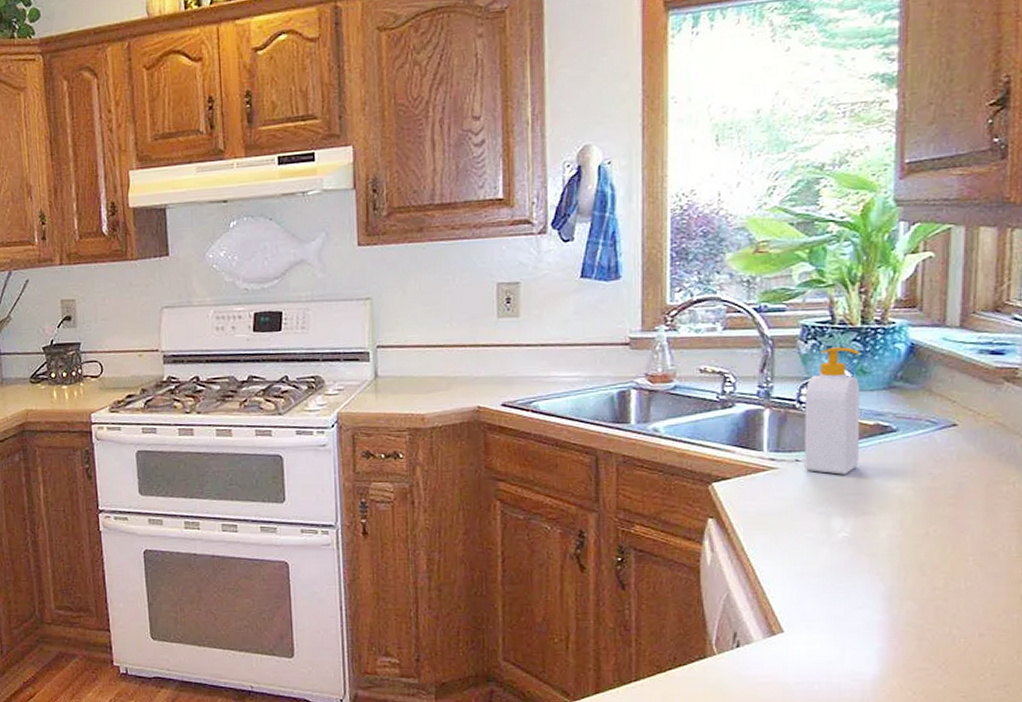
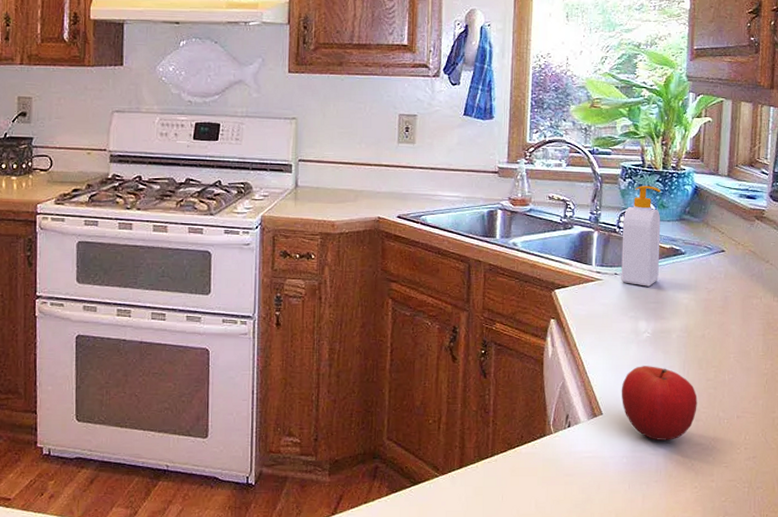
fruit: none [808,573,919,664] -> present [621,366,697,440]

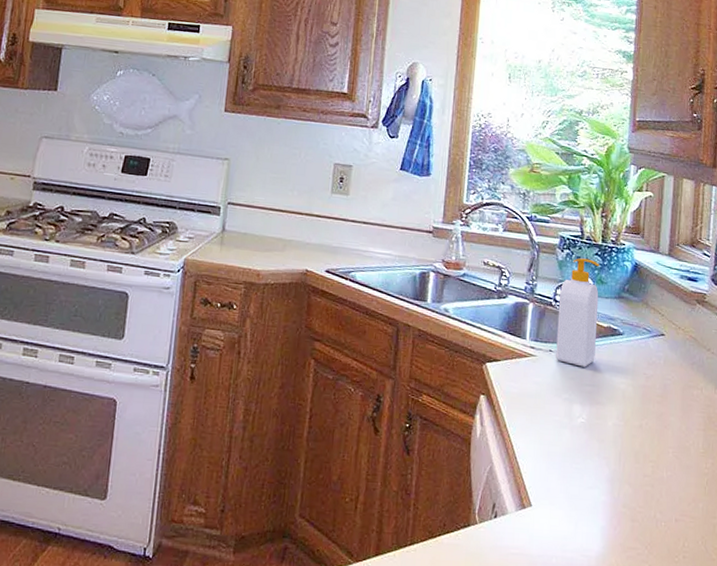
fruit: present [621,366,697,440] -> none [552,454,633,541]

